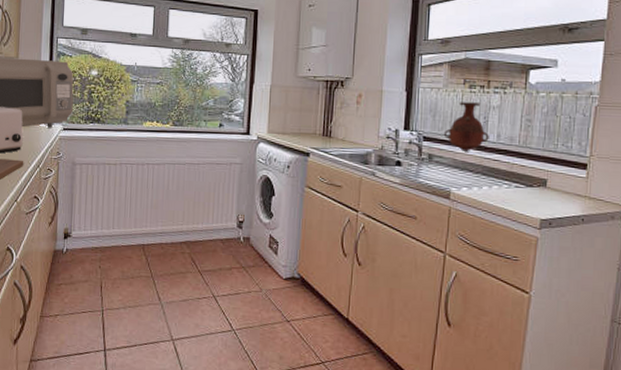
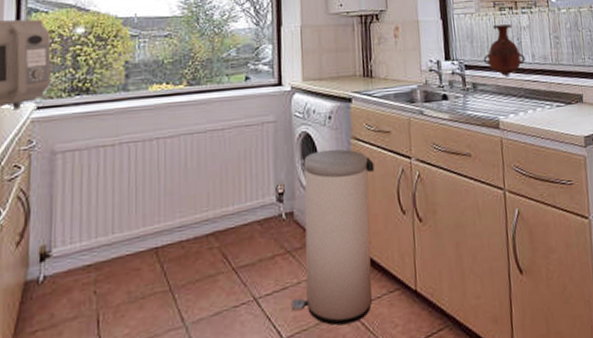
pedal bin: none [241,193,324,331] -> present [291,149,375,326]

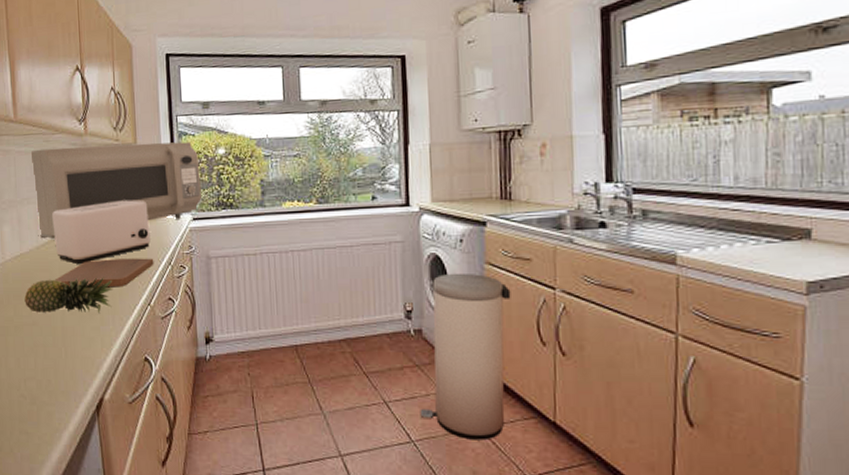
vase: present [483,24,525,76] -> none [659,138,723,202]

